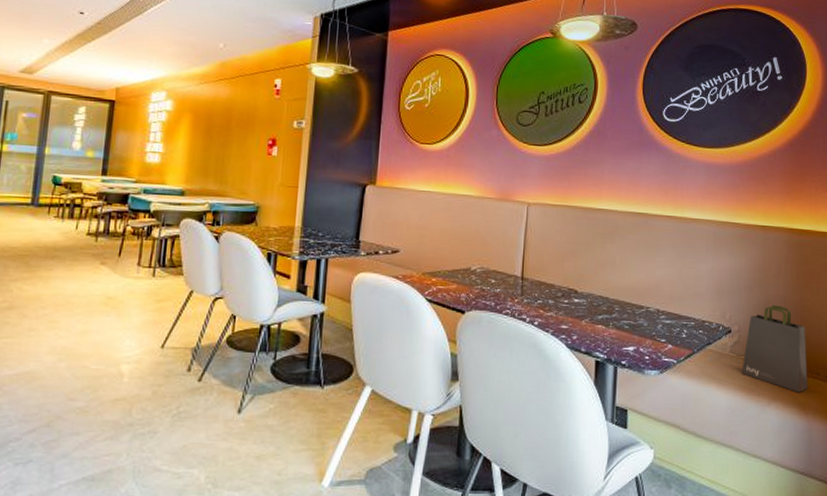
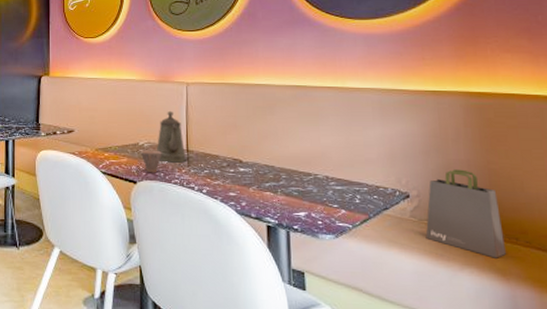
cup: none [471,276,495,302] -> present [140,150,162,173]
coffee pot: none [489,232,520,292] -> present [156,110,186,163]

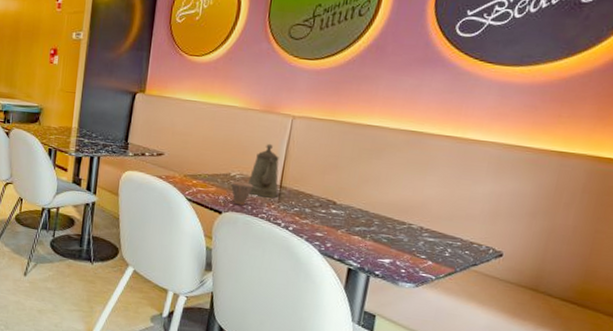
shopping bag: present [425,169,506,260] -> none [507,234,595,324]

